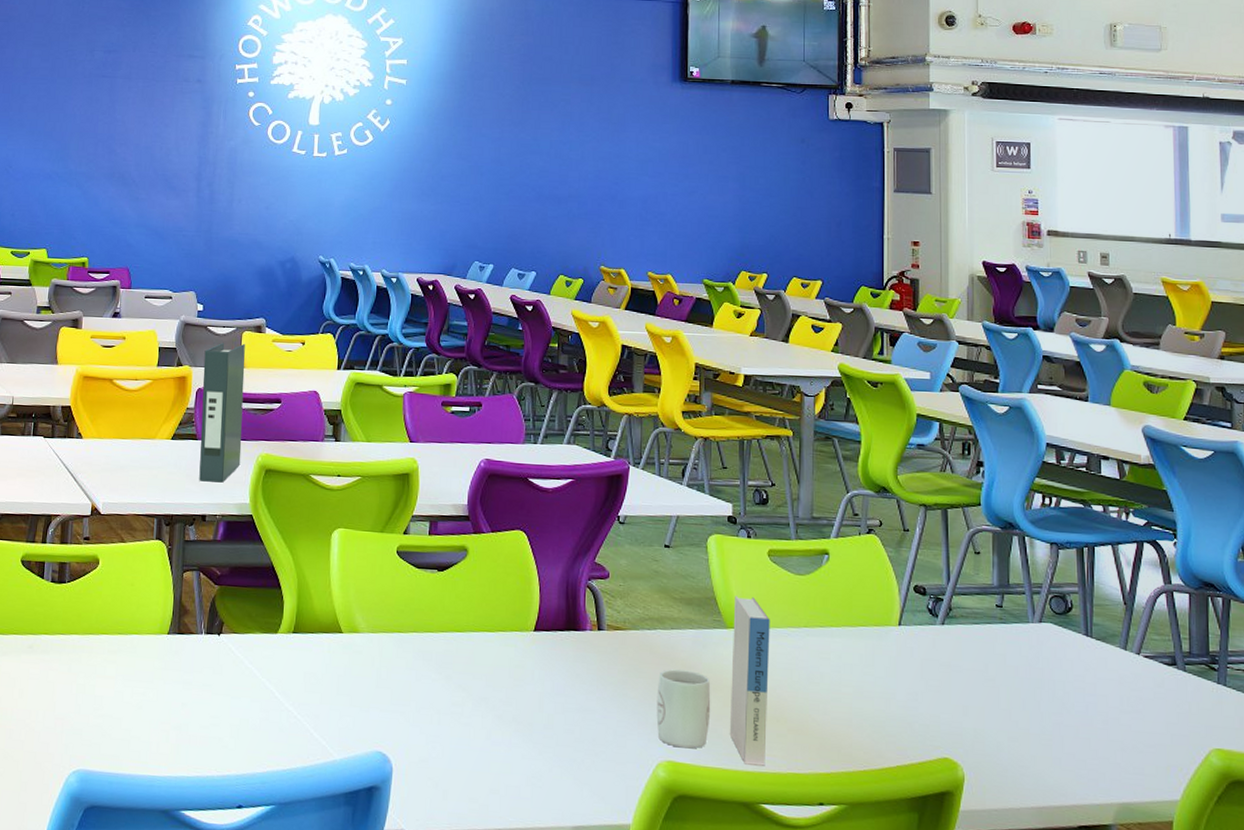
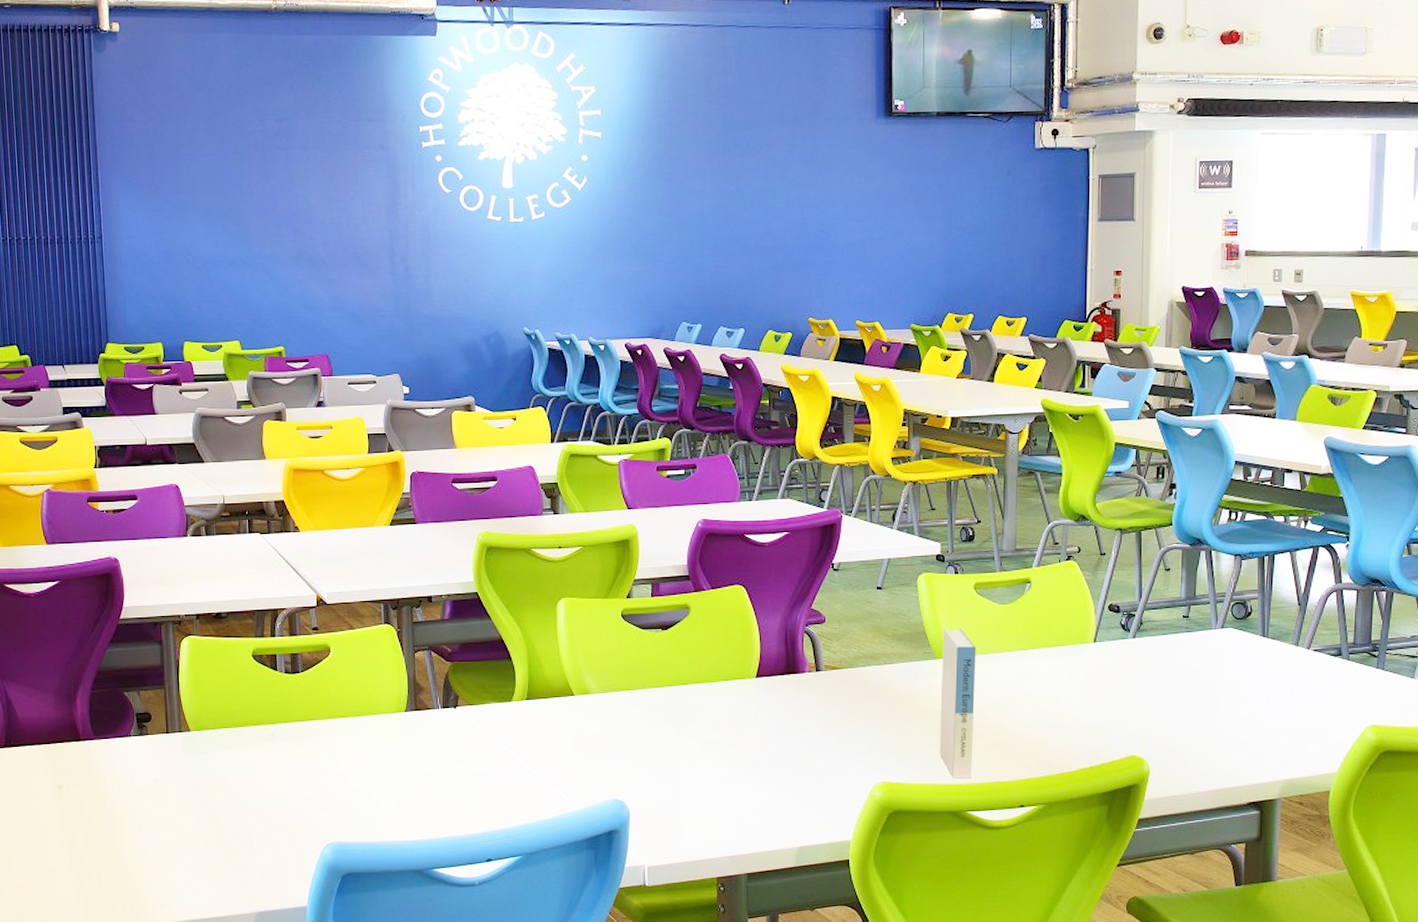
binder: present [199,342,245,483] -> none [415,423,462,564]
mug: present [656,669,711,749] -> none [872,700,922,770]

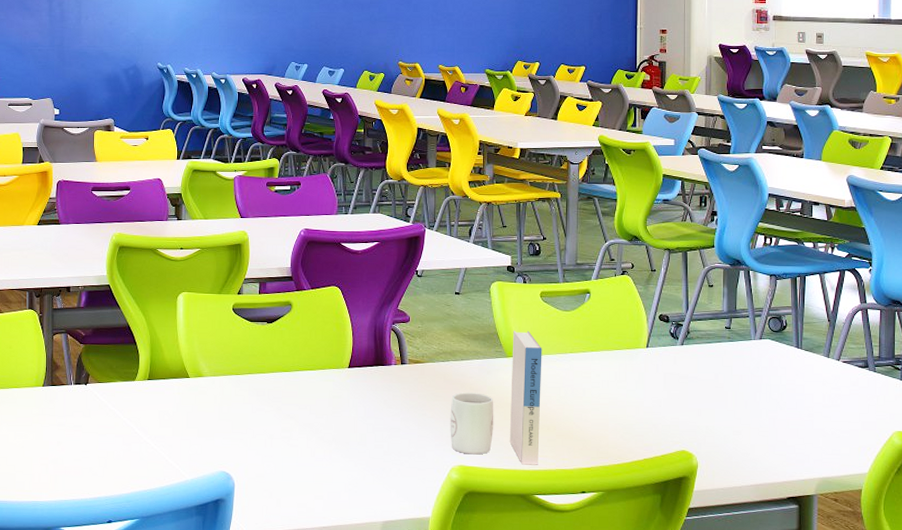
mug: none [872,700,922,770] -> present [450,392,494,455]

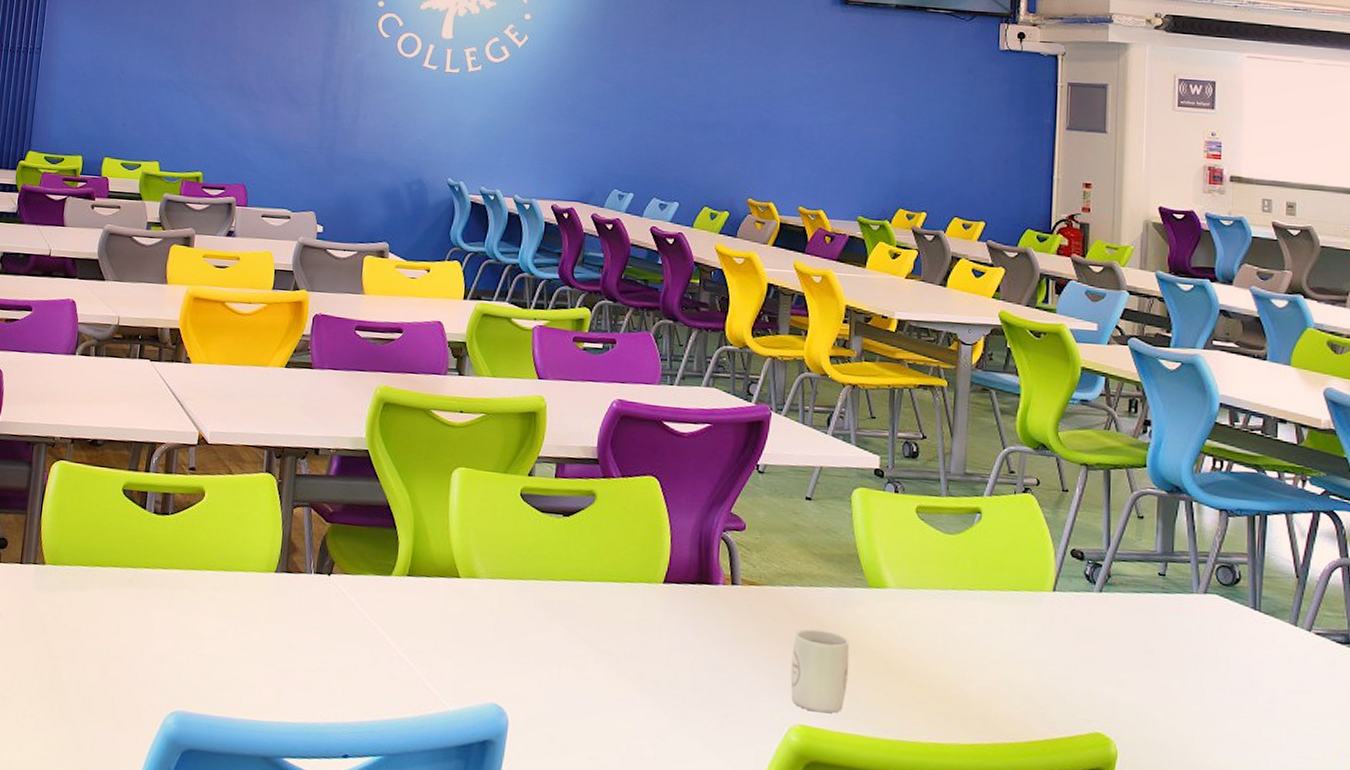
book: present [509,331,542,465] -> none [867,553,916,735]

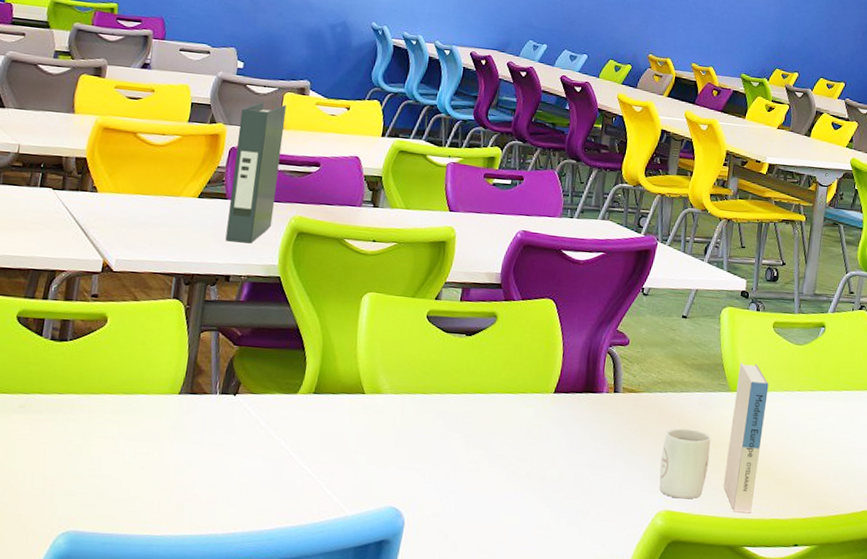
binder: none [313,266,367,415] -> present [225,102,286,244]
book: none [867,553,916,735] -> present [723,363,769,513]

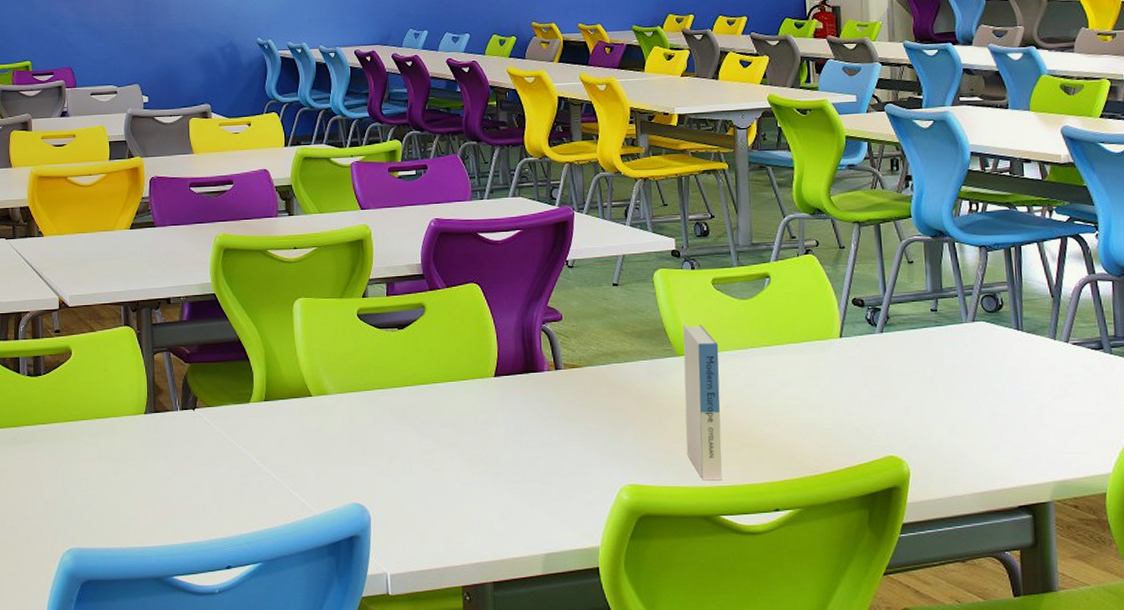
binder: present [225,102,286,244] -> none [154,130,199,266]
mug: present [659,428,711,499] -> none [615,399,668,472]

